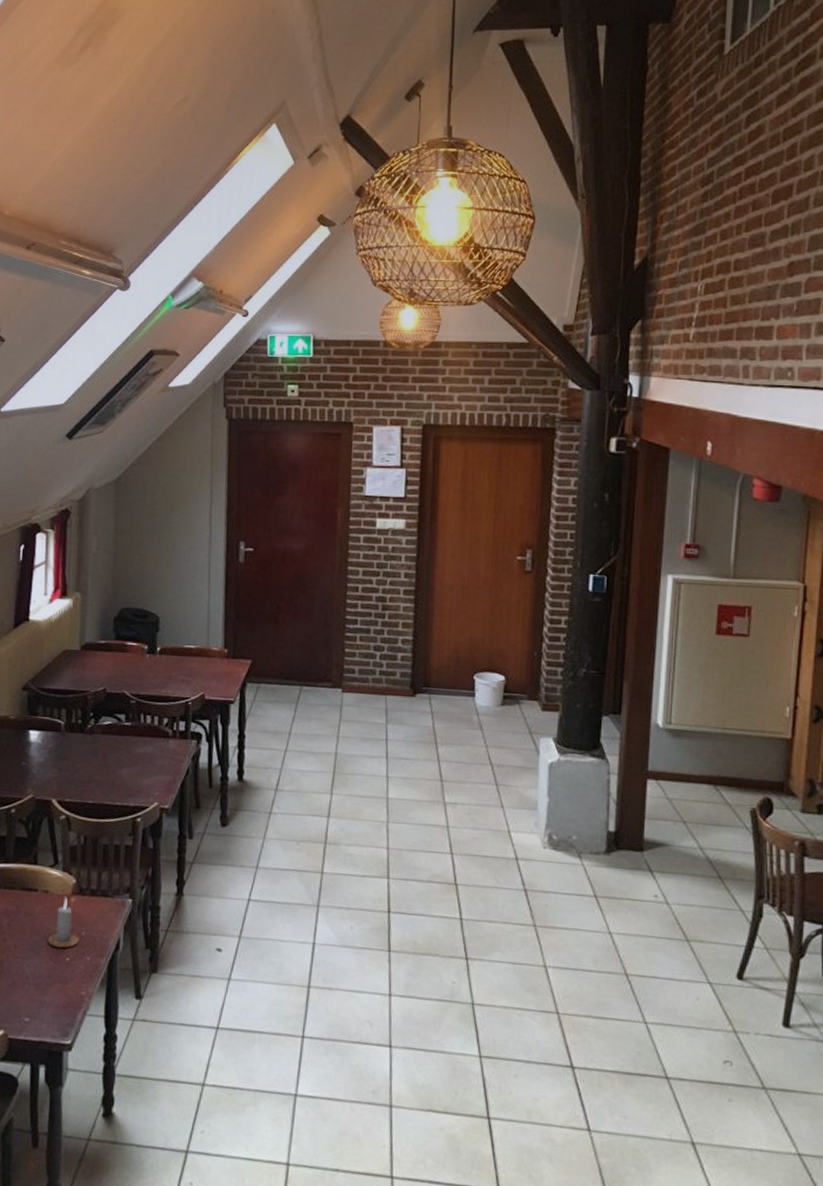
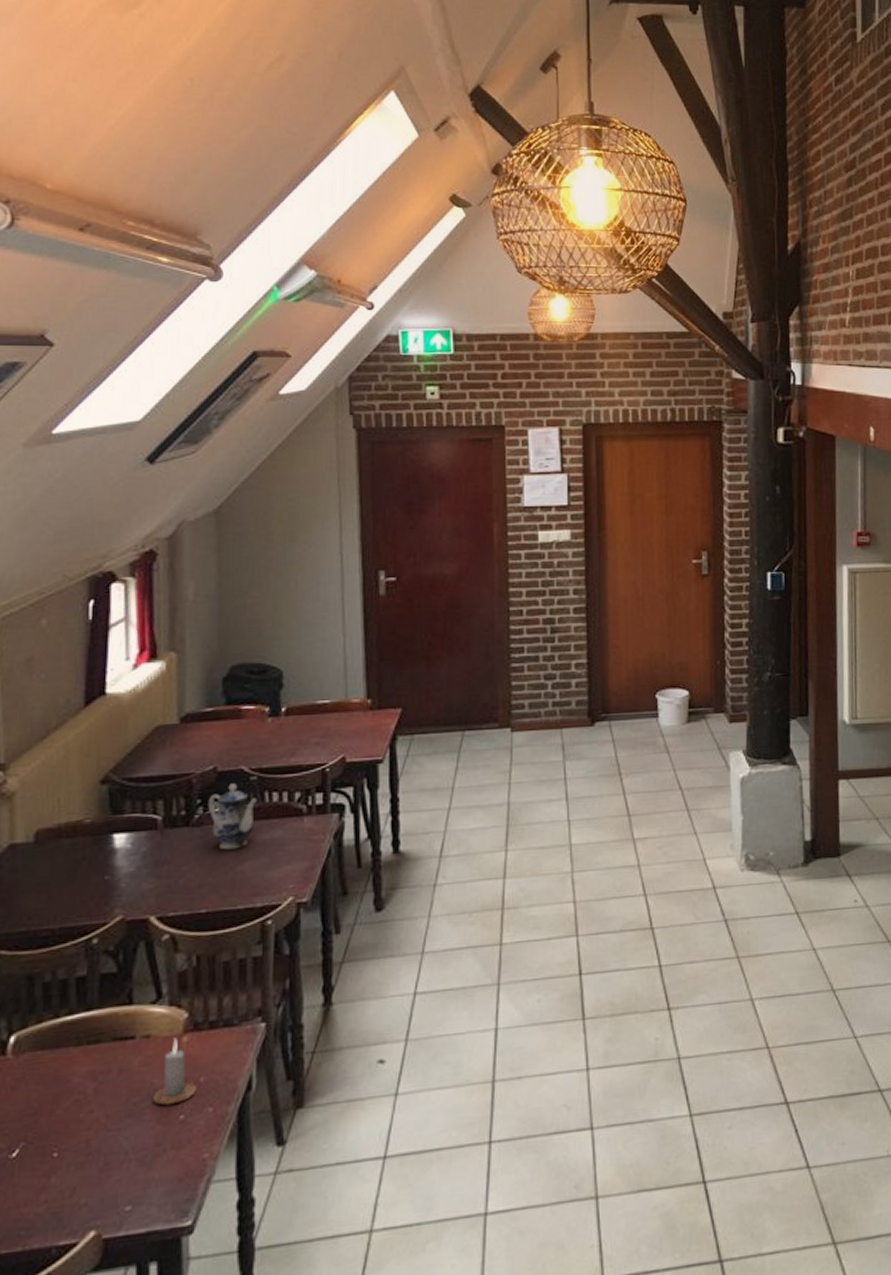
teapot: none [98,704,135,757] -> present [208,783,257,850]

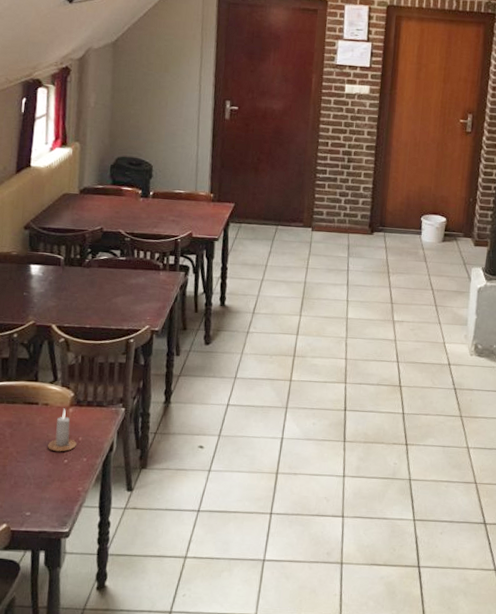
teapot: present [208,783,257,850] -> none [95,241,129,287]

